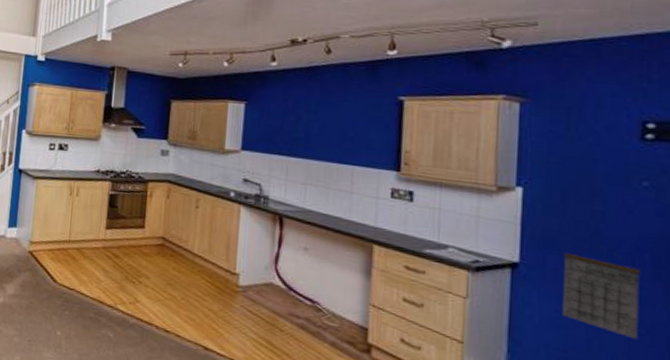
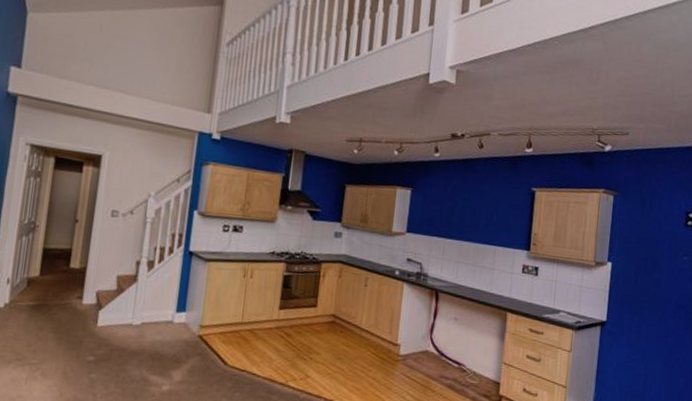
calendar: present [562,252,642,340] -> none [631,311,679,374]

